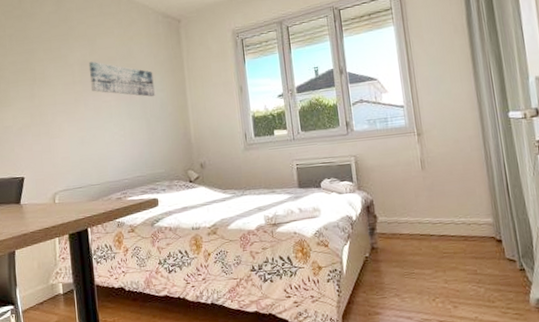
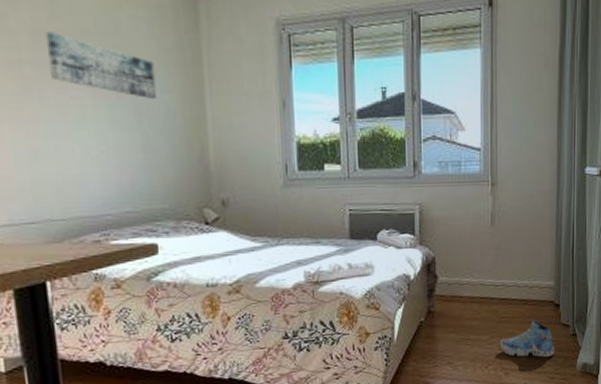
shoe: none [444,255,503,292] -> present [499,320,555,357]

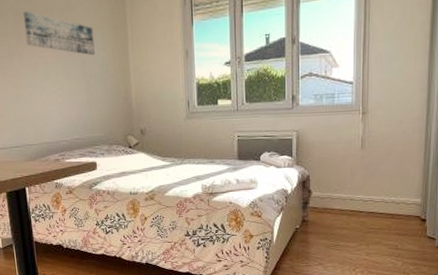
shoe: present [499,320,555,357] -> none [366,232,420,265]

